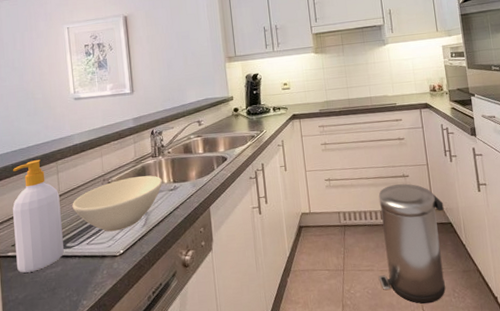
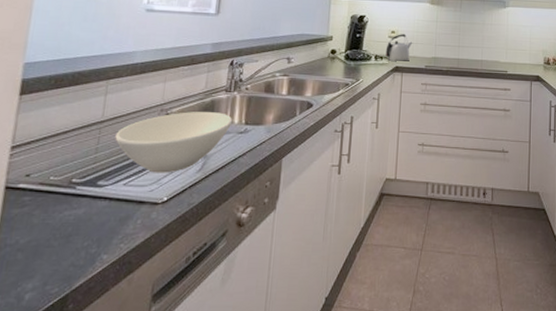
soap bottle: present [13,160,64,273] -> none [26,75,102,211]
kettle: none [281,84,305,110] -> present [385,34,413,61]
pedal bin: present [378,183,446,304] -> none [458,160,540,297]

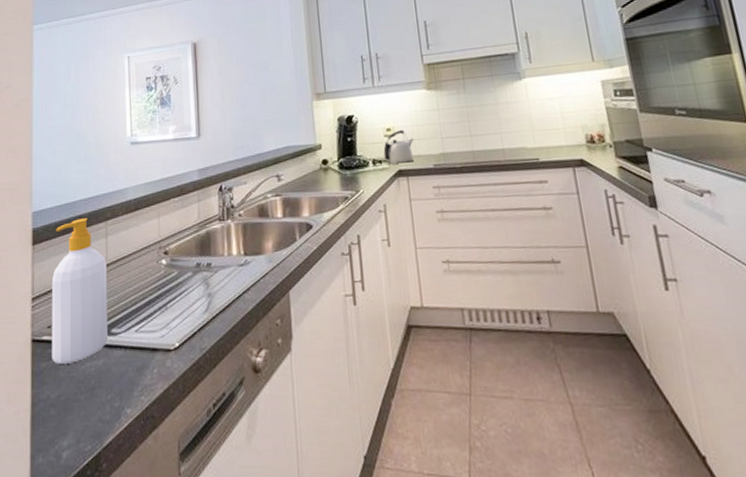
soap bottle: none [26,75,102,211] -> present [52,218,108,364]
bowl: present [115,112,233,173] -> none [121,244,231,317]

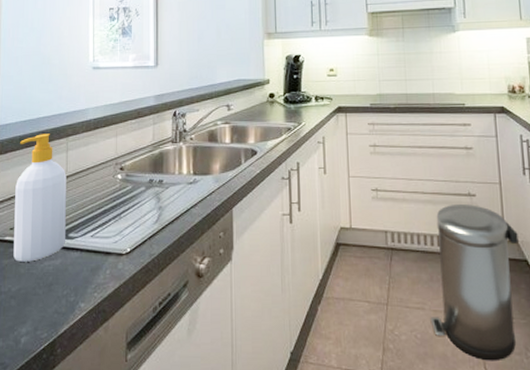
kettle: present [383,130,414,164] -> none [326,71,354,101]
pedal bin: none [517,273,623,456] -> present [430,205,519,360]

